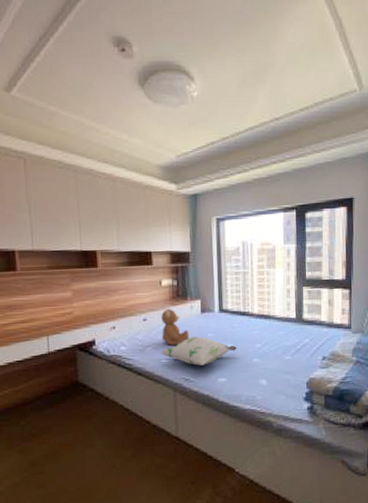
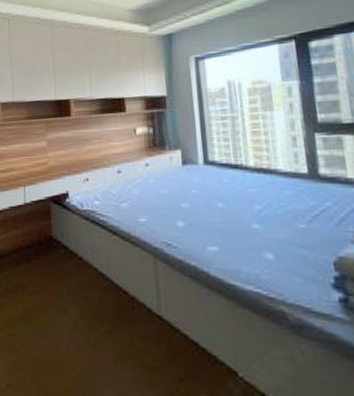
teddy bear: present [161,308,190,345] -> none [137,159,170,202]
decorative pillow: present [161,336,237,366] -> none [137,193,230,228]

